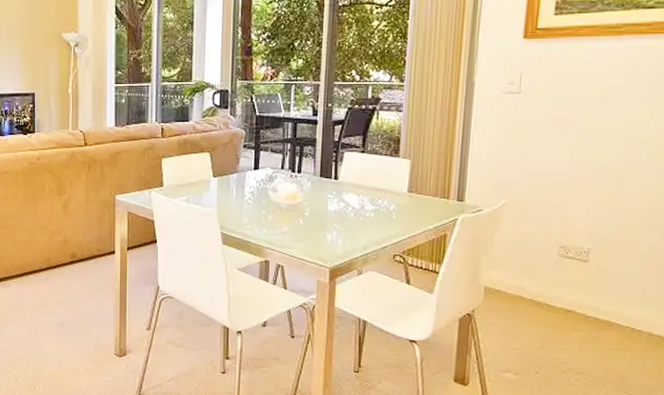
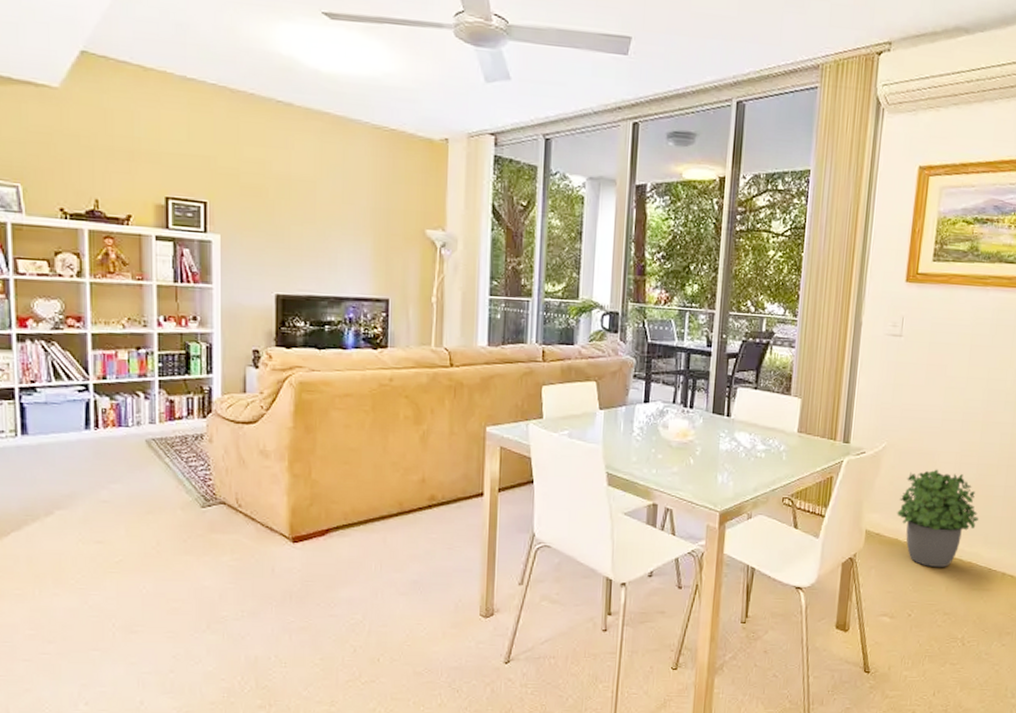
potted plant: none [519,226,617,326] -> present [897,469,978,568]

